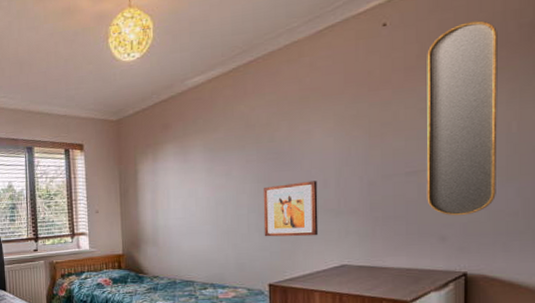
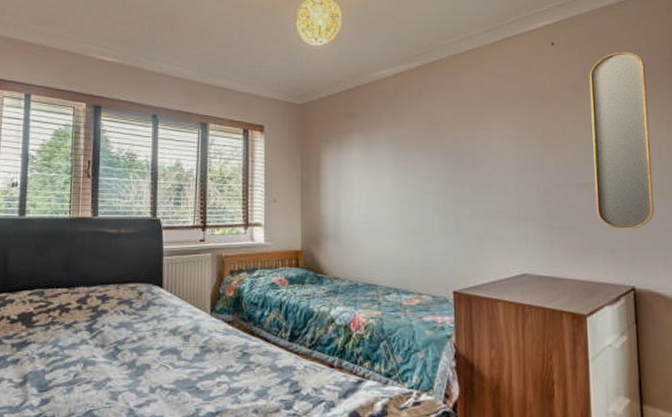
wall art: present [263,181,319,237] -> none [447,185,501,242]

